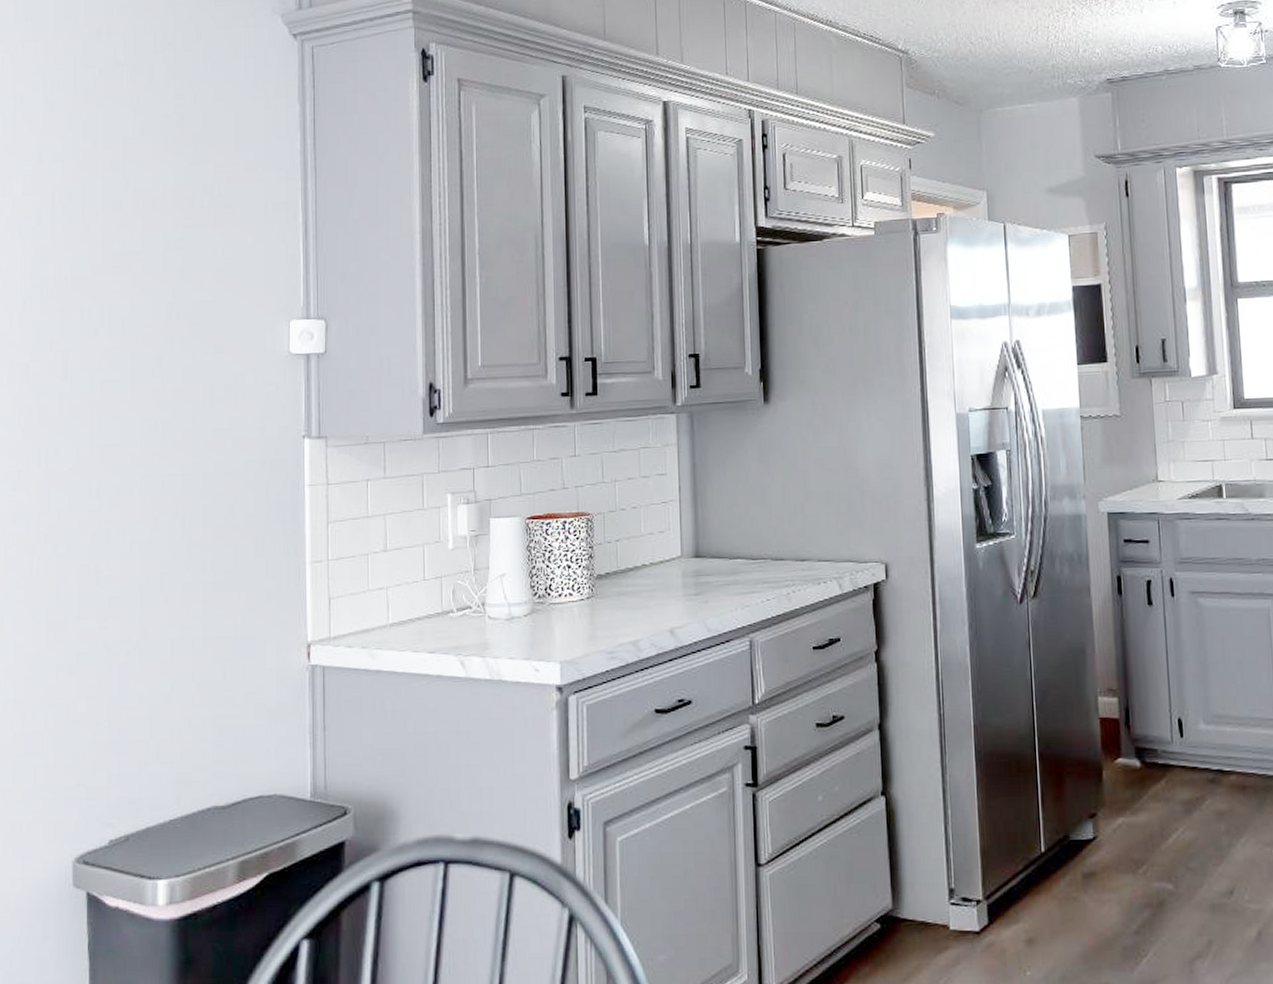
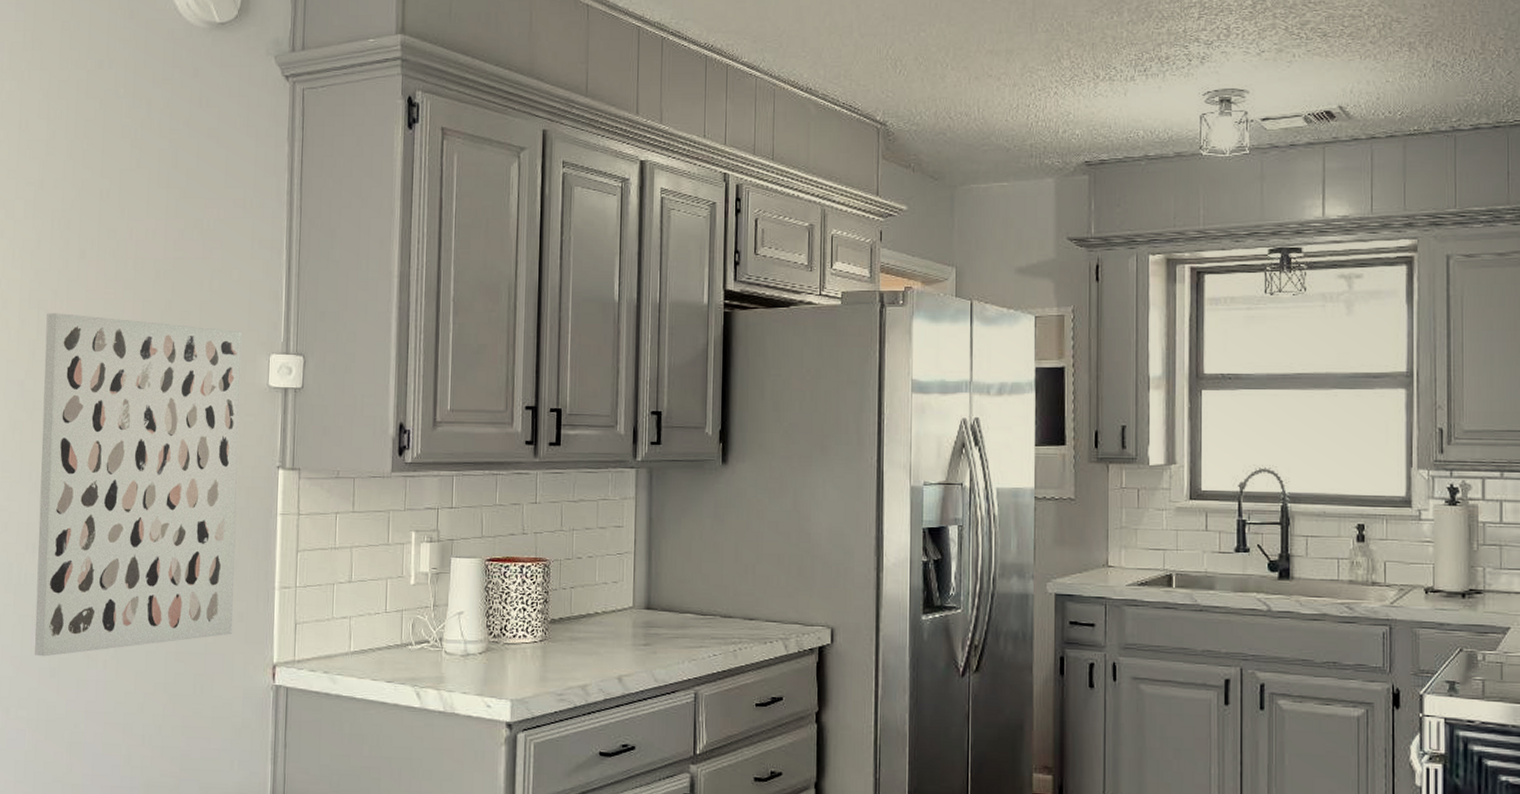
wall art: none [50,290,263,653] -> present [34,313,242,657]

